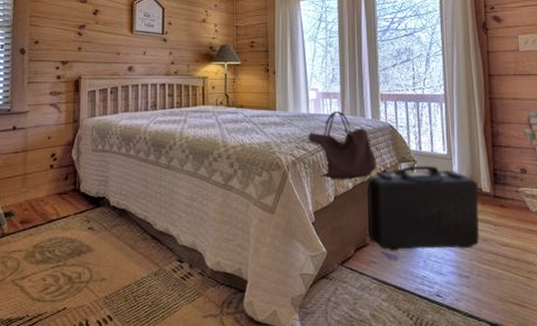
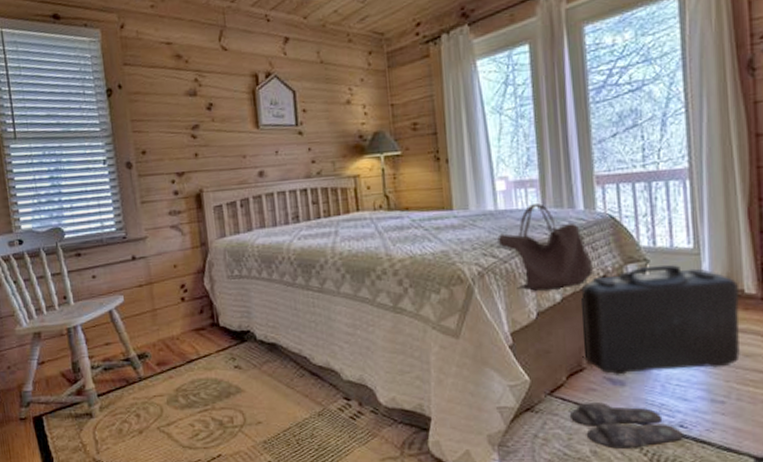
slippers: none [356,273,439,313] -> present [570,402,683,449]

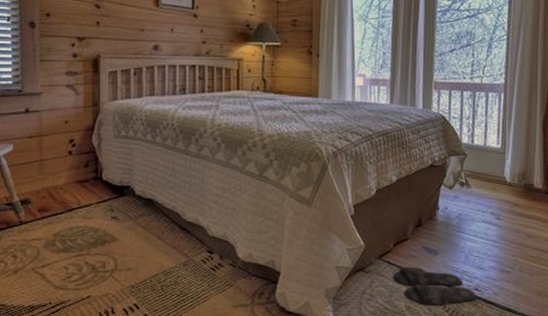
handbag: present [497,203,593,292] -> none [351,100,424,173]
suitcase: present [574,265,740,375] -> none [408,160,530,246]

